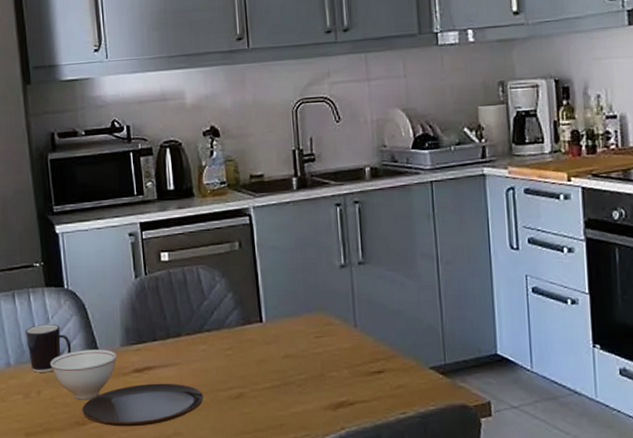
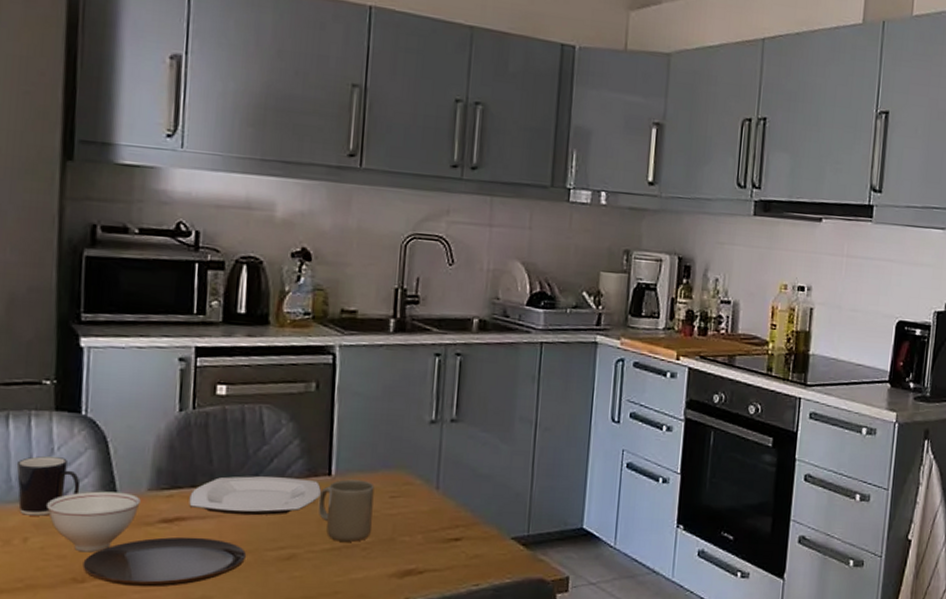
plate: none [153,327,256,362] -> present [189,476,321,516]
cup: none [255,324,303,380] -> present [318,479,375,542]

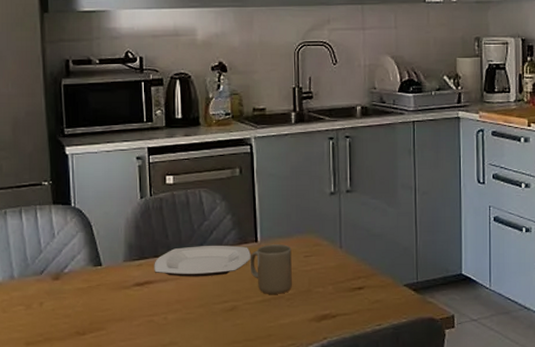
mug: present [16,456,81,516] -> none [30,240,76,285]
bowl: present [47,491,141,553] -> none [54,264,119,312]
plate: present [82,536,247,587] -> none [83,296,200,337]

